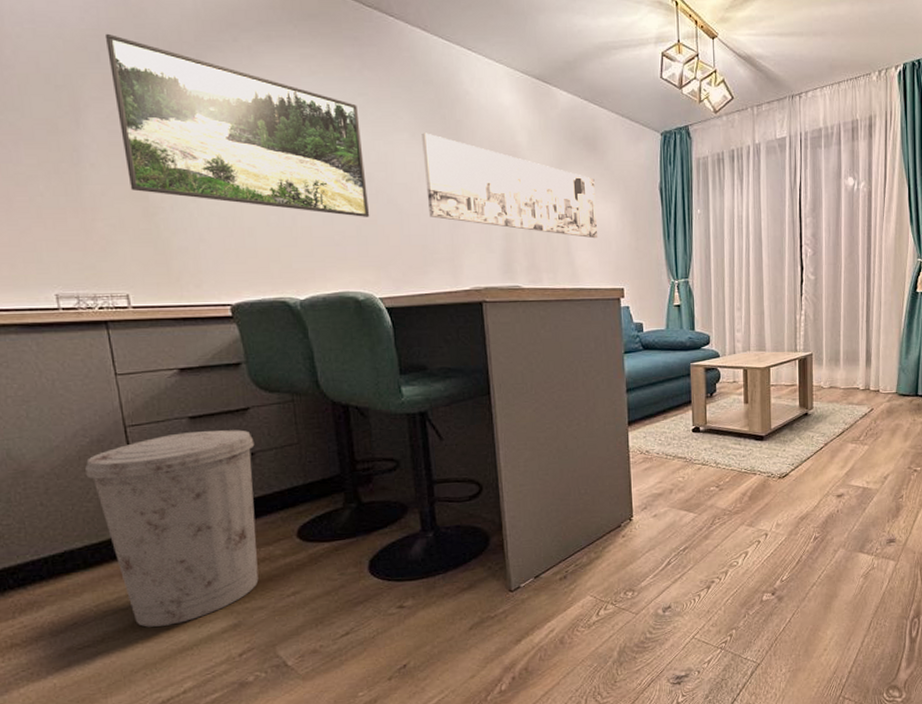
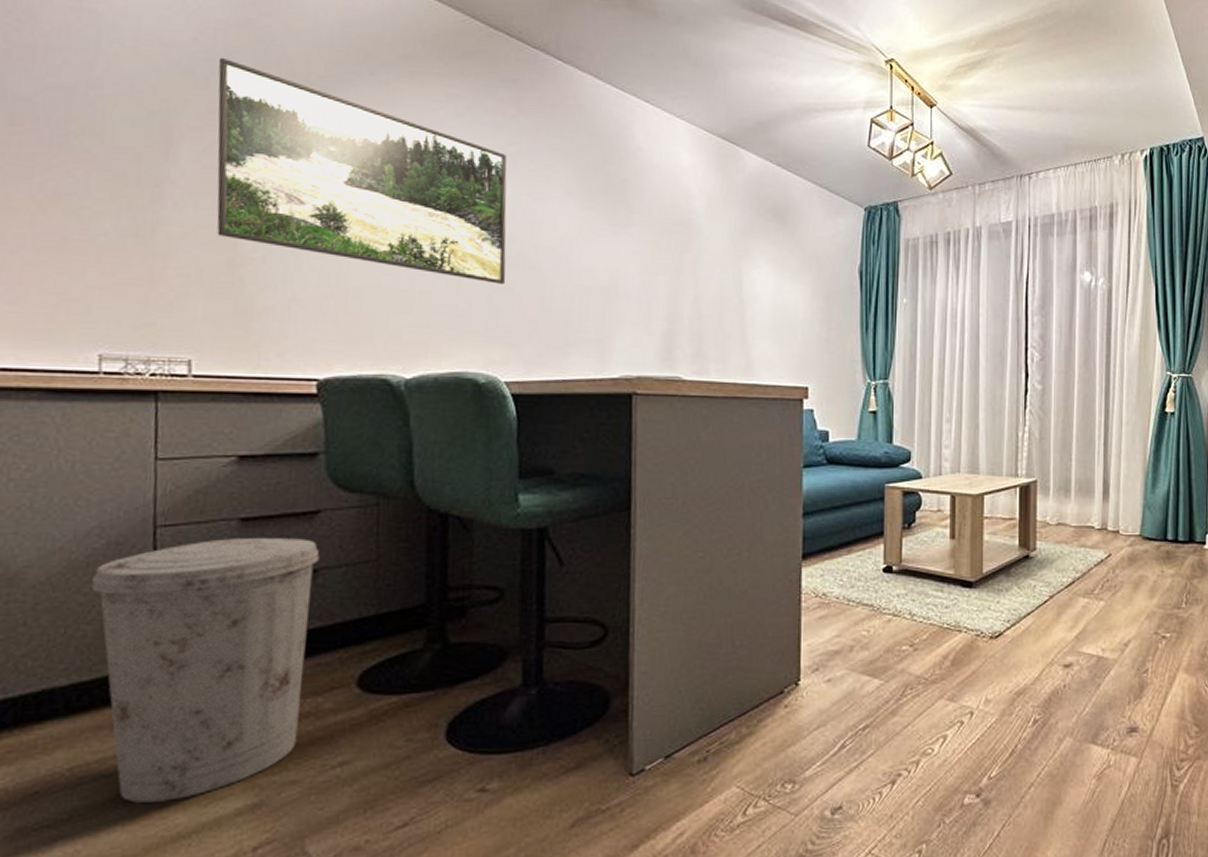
wall art: present [422,133,598,239] -> none [578,190,782,326]

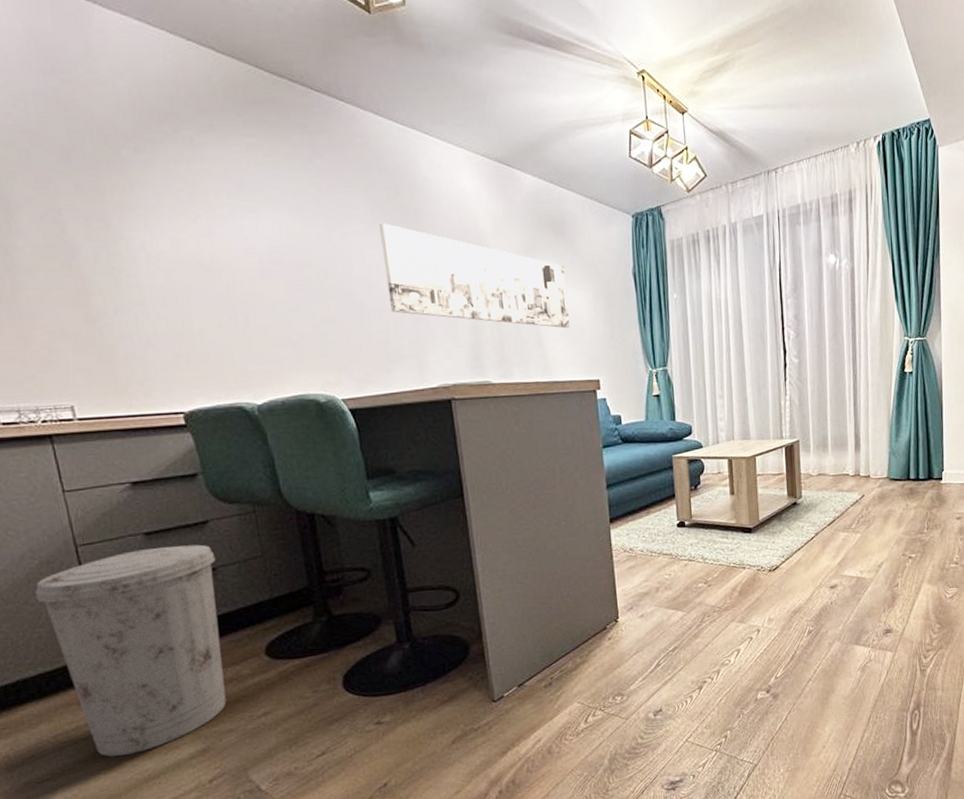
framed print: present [216,57,507,284] -> none [34,128,328,315]
wall art: none [578,190,782,326] -> present [379,223,571,329]

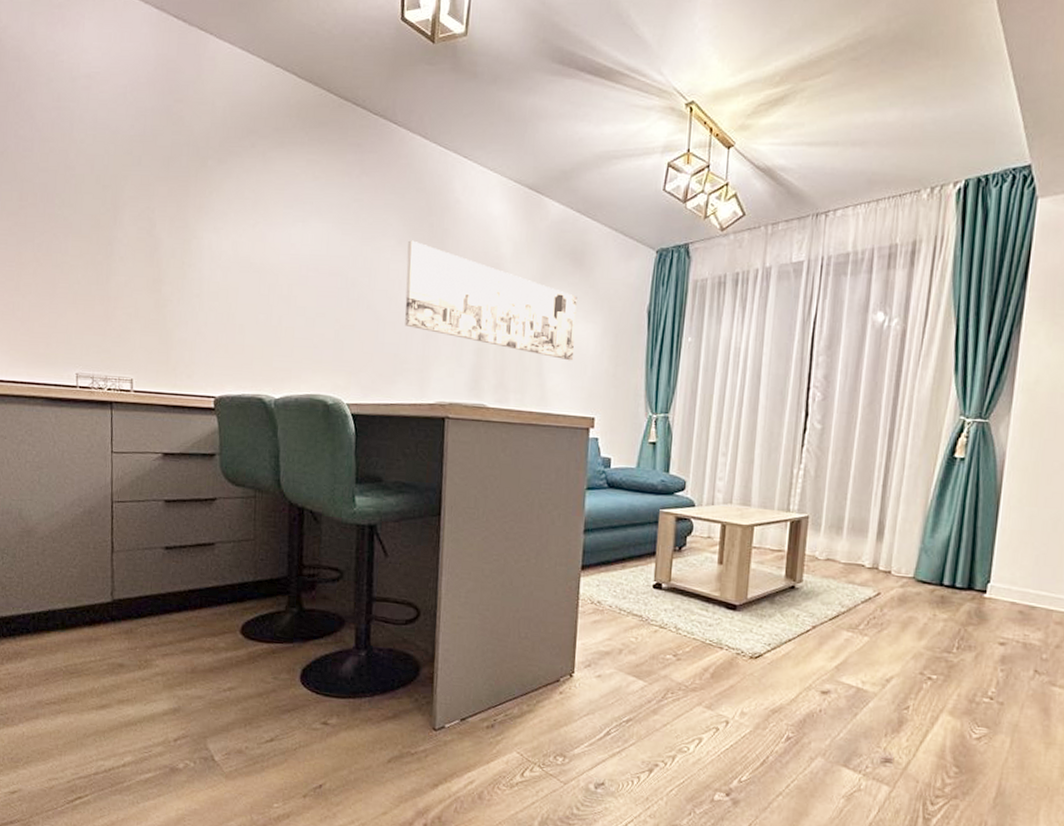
trash can: present [35,544,227,757] -> none [75,514,216,698]

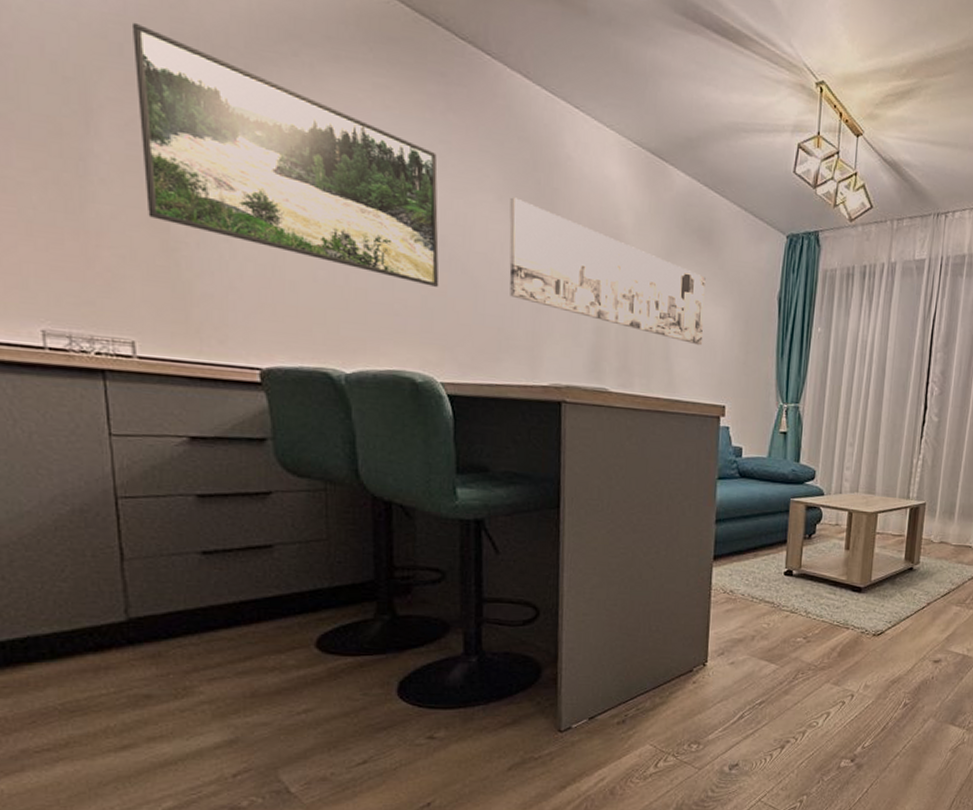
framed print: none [147,139,352,322] -> present [131,22,439,287]

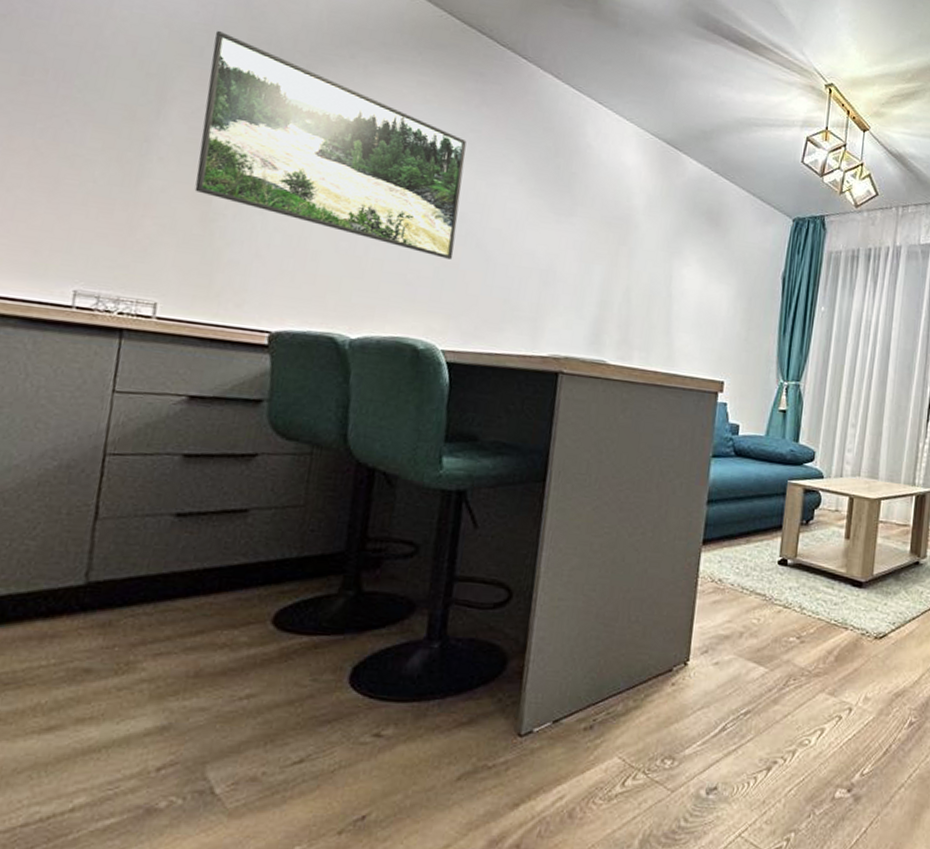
wall art: present [509,197,706,346] -> none [519,180,712,322]

